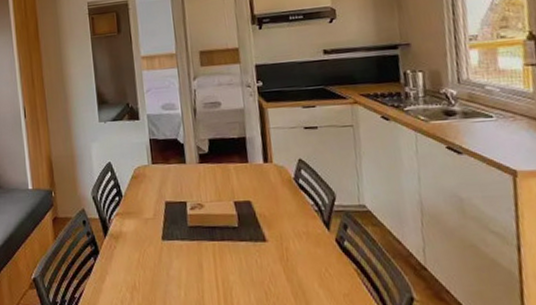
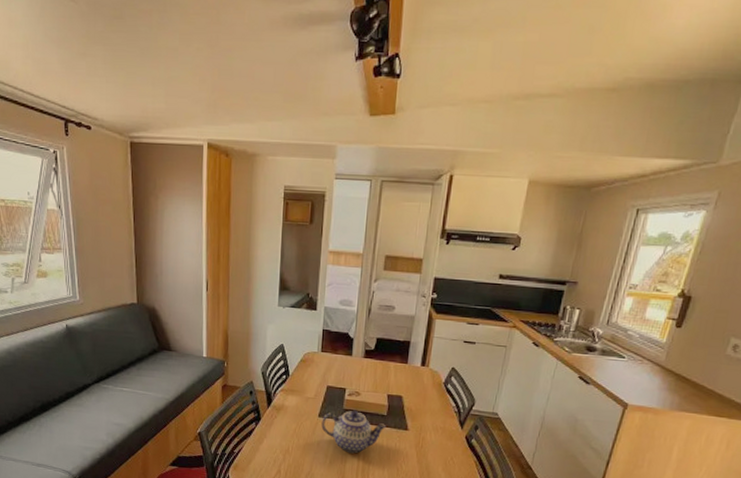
teapot: none [166,225,241,280] -> present [321,410,387,454]

